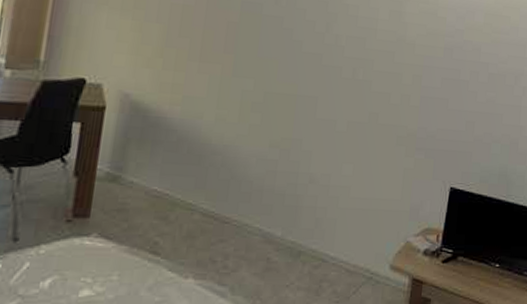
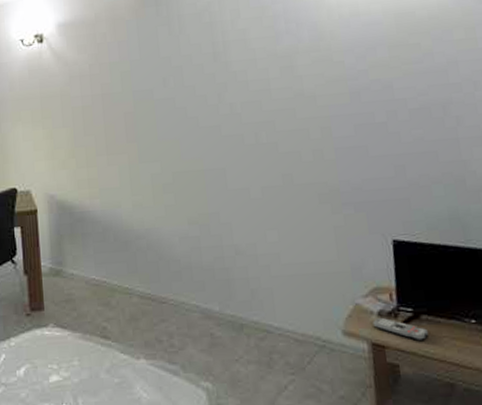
remote control: none [417,255,461,279] -> present [372,317,429,341]

